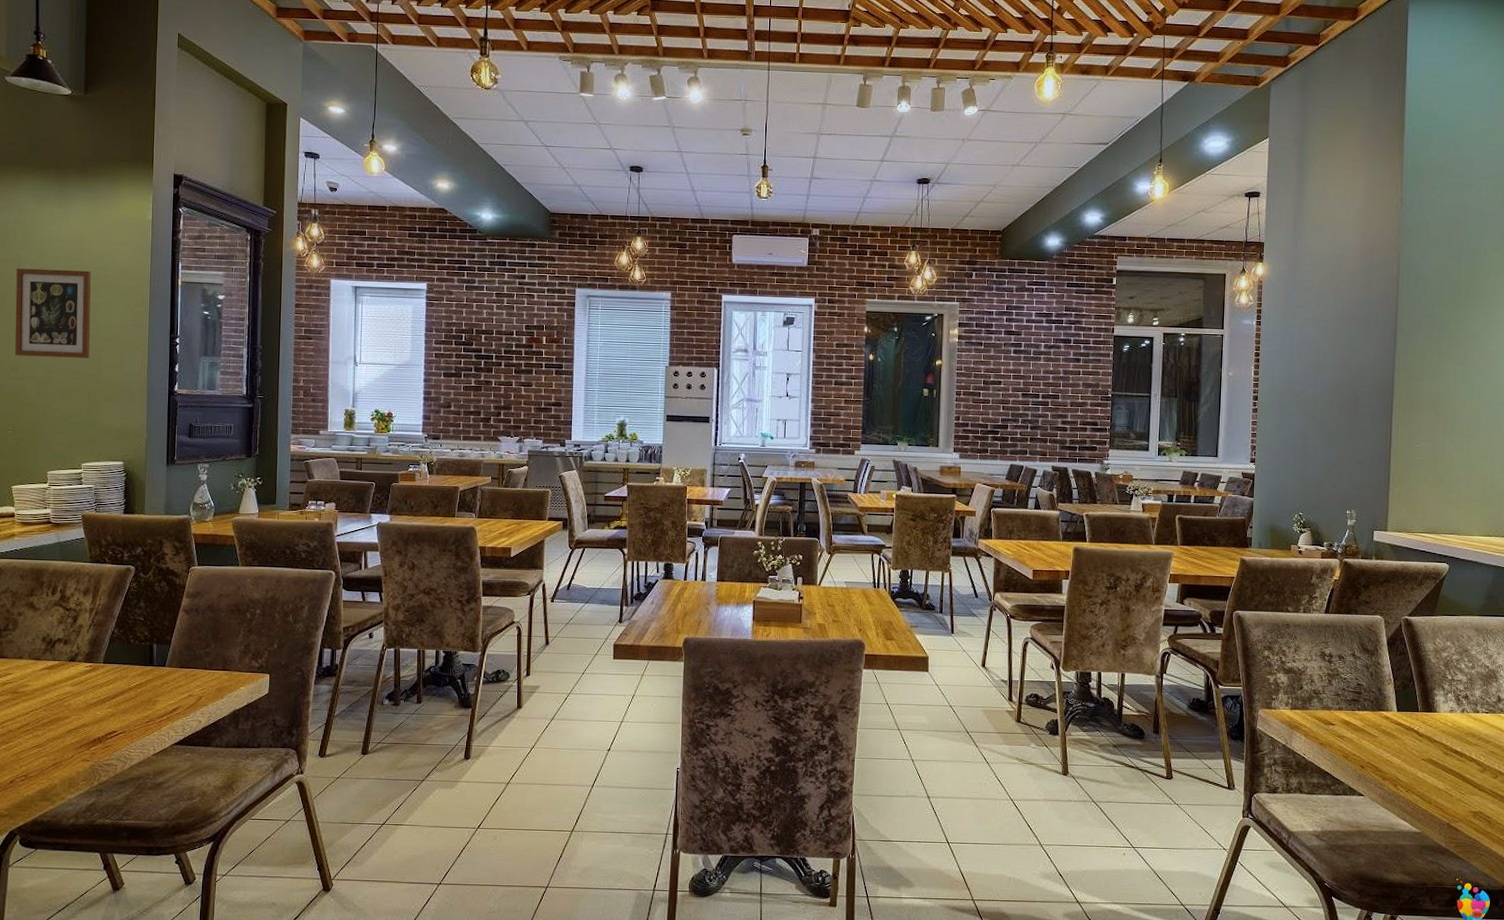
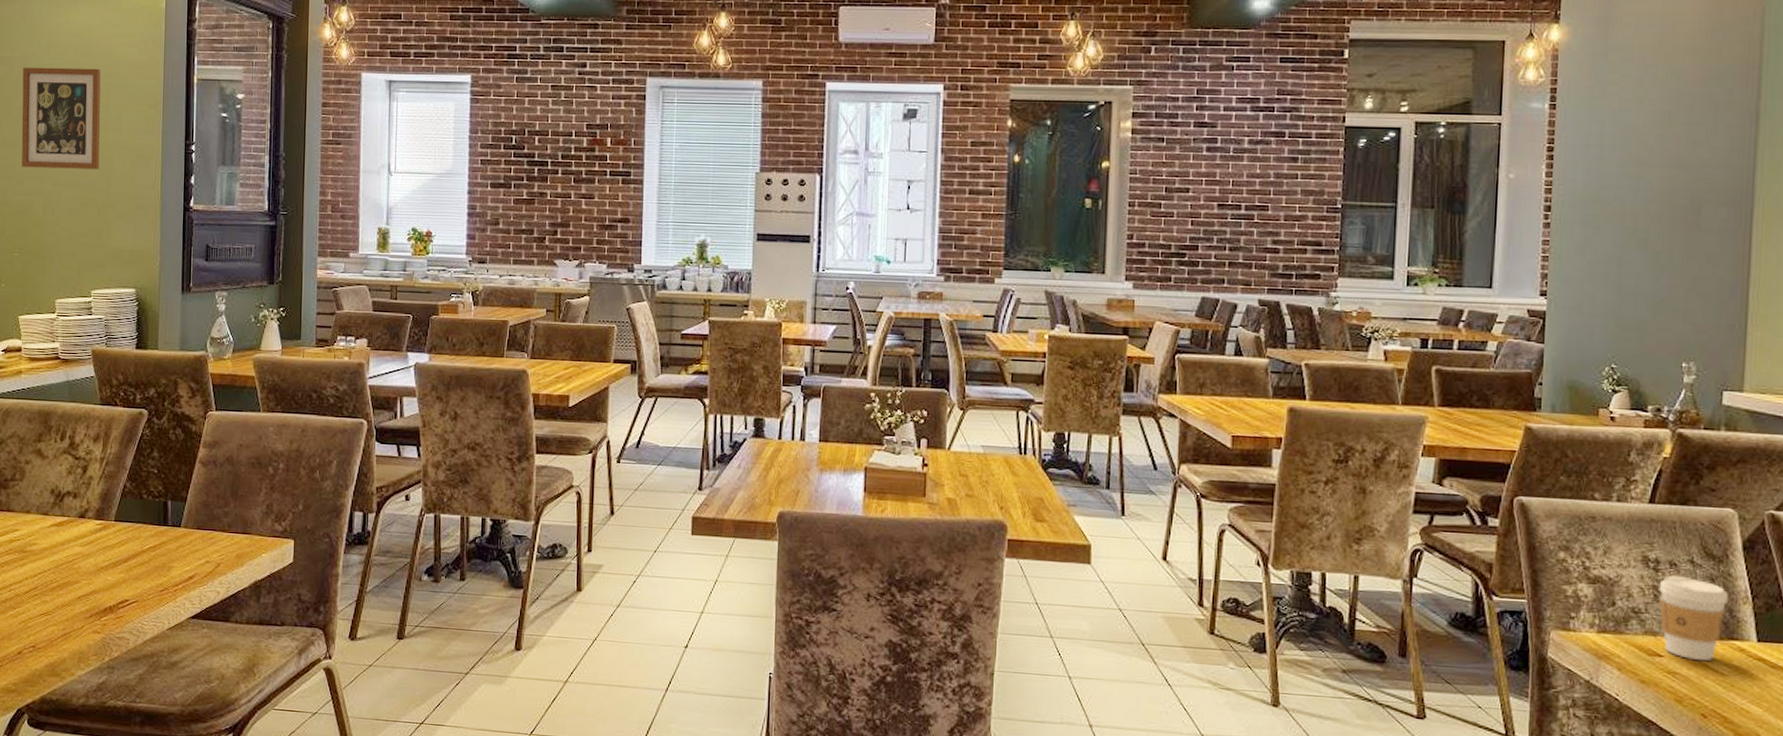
coffee cup: none [1332,665,1378,727] -> present [1659,575,1728,661]

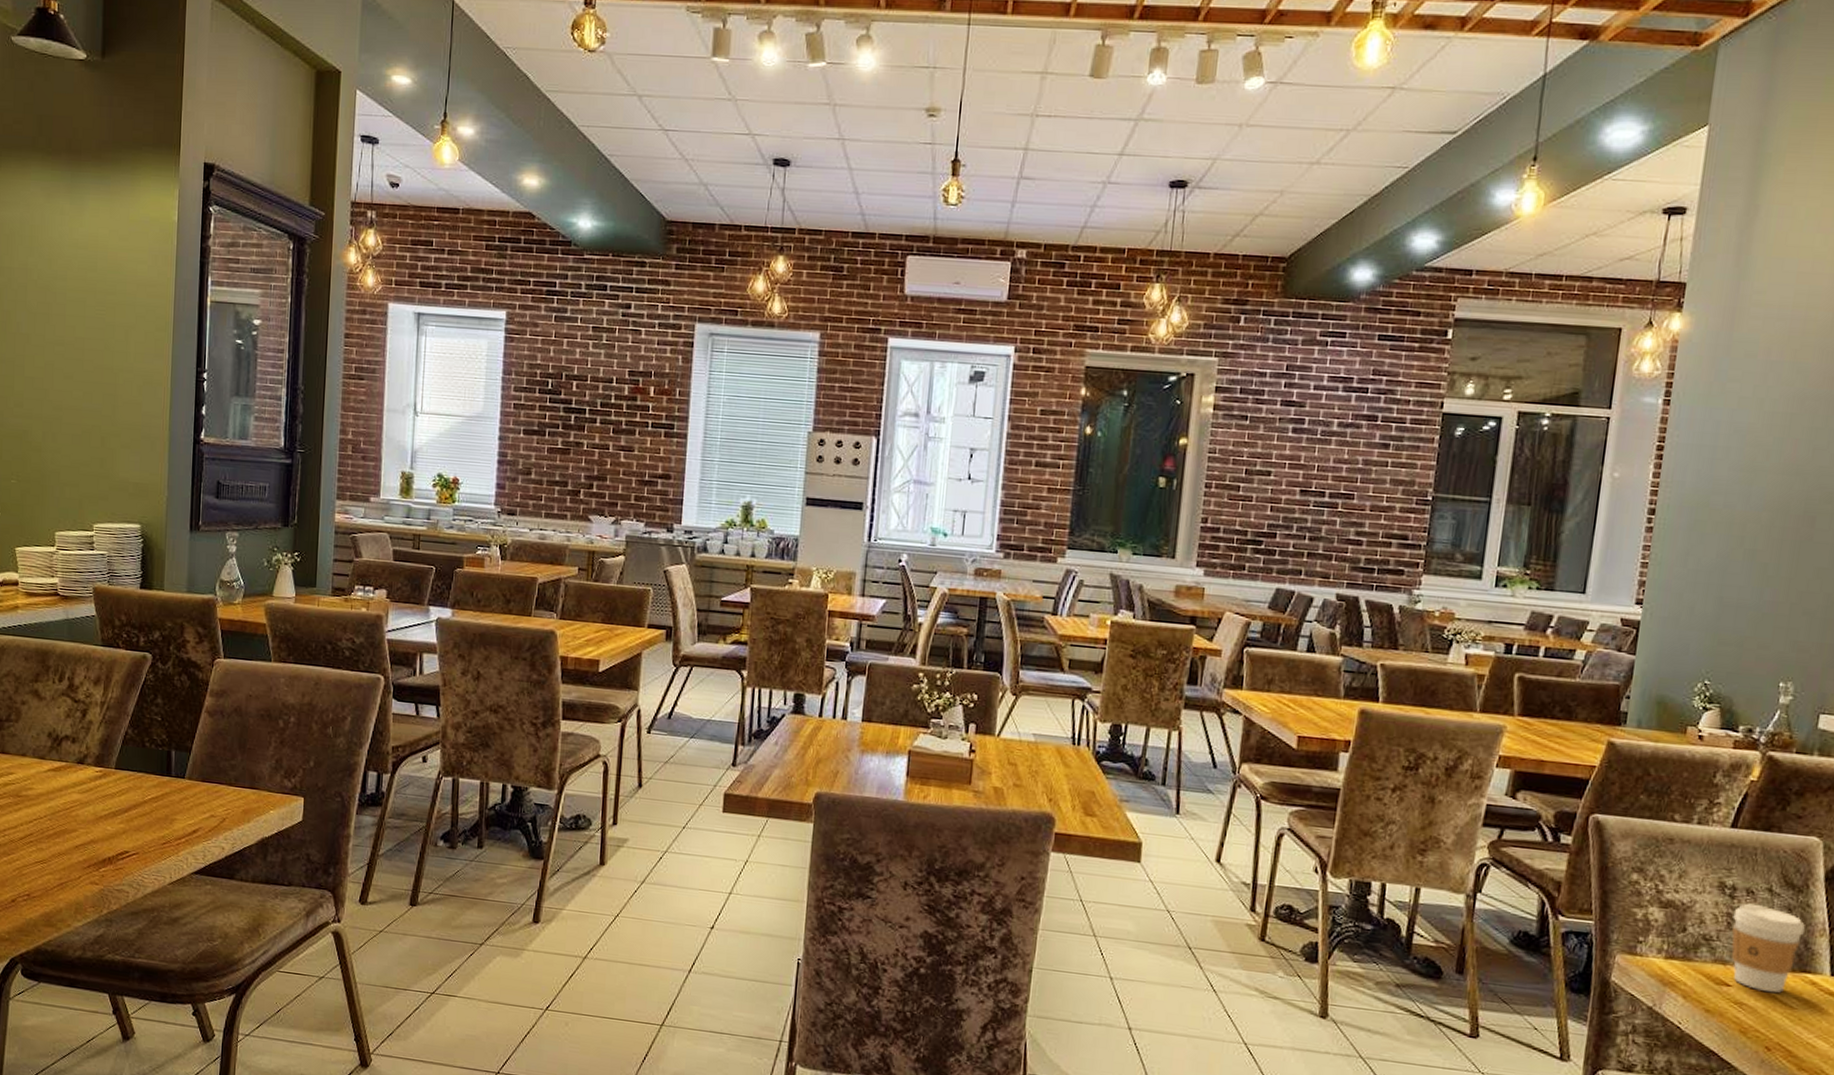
picture frame: present [21,67,101,170] -> none [20,279,107,394]

